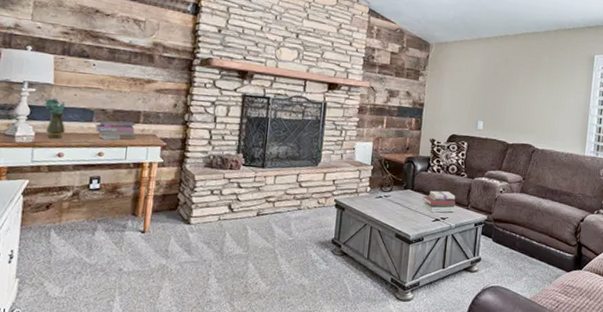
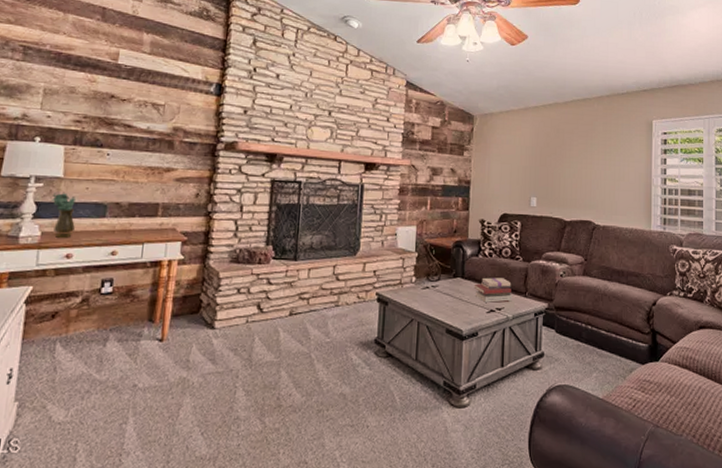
books: present [95,120,136,141] -> none [108,214,154,238]

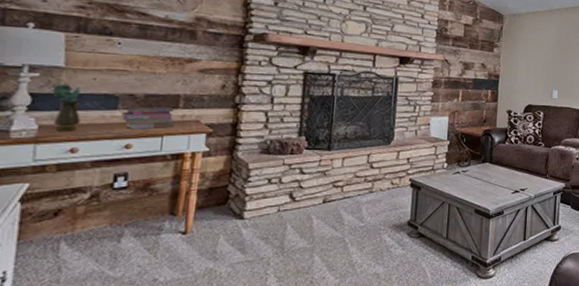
books: none [108,214,154,238] -> present [121,106,175,130]
books: present [474,277,512,303] -> none [500,162,535,184]

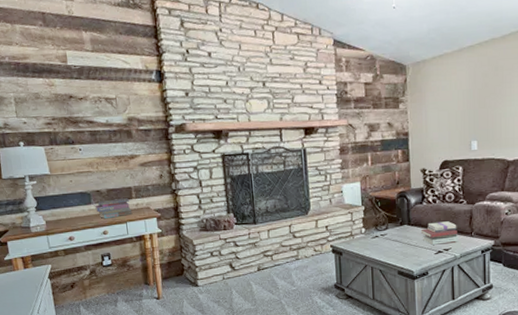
vase: present [50,82,81,133] -> none [45,186,70,226]
books: none [500,162,535,184] -> present [420,221,459,245]

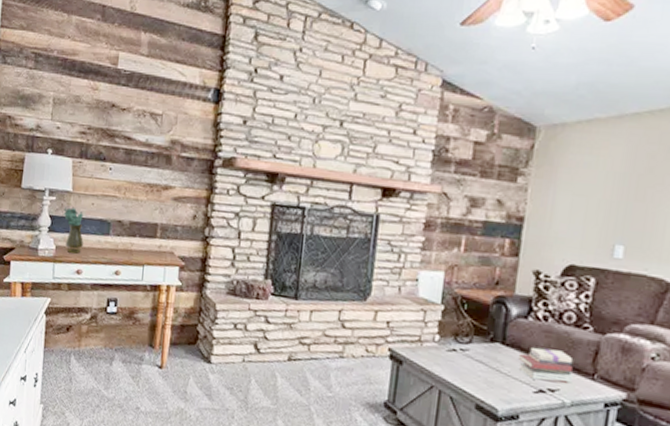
vase: none [45,186,70,226] -> present [63,205,83,254]
books: present [95,198,133,220] -> none [112,233,153,258]

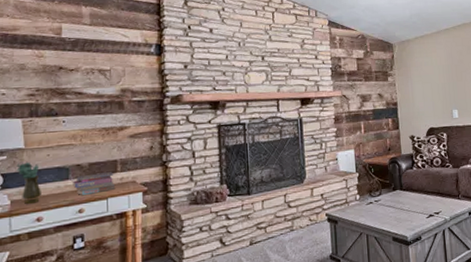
books: none [112,233,153,258] -> present [73,172,116,196]
books: present [517,347,574,383] -> none [412,185,448,209]

